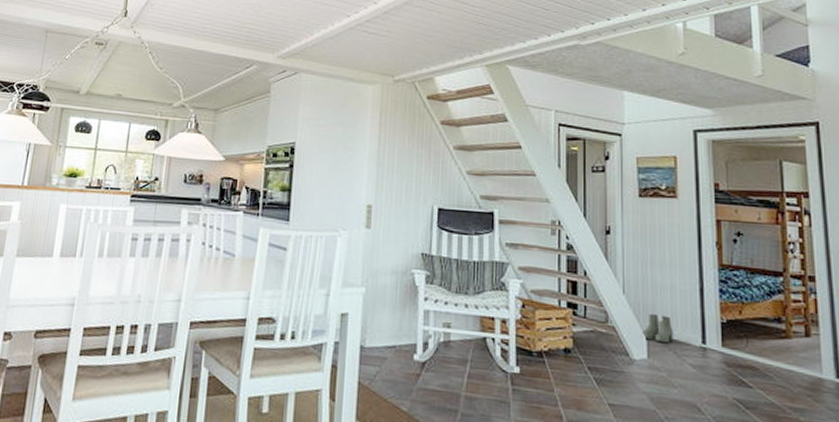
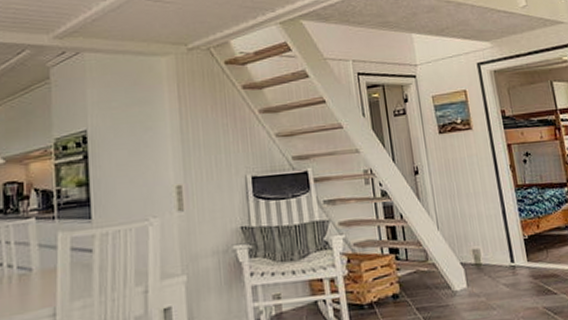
boots: present [641,313,674,344] -> none [458,242,487,270]

